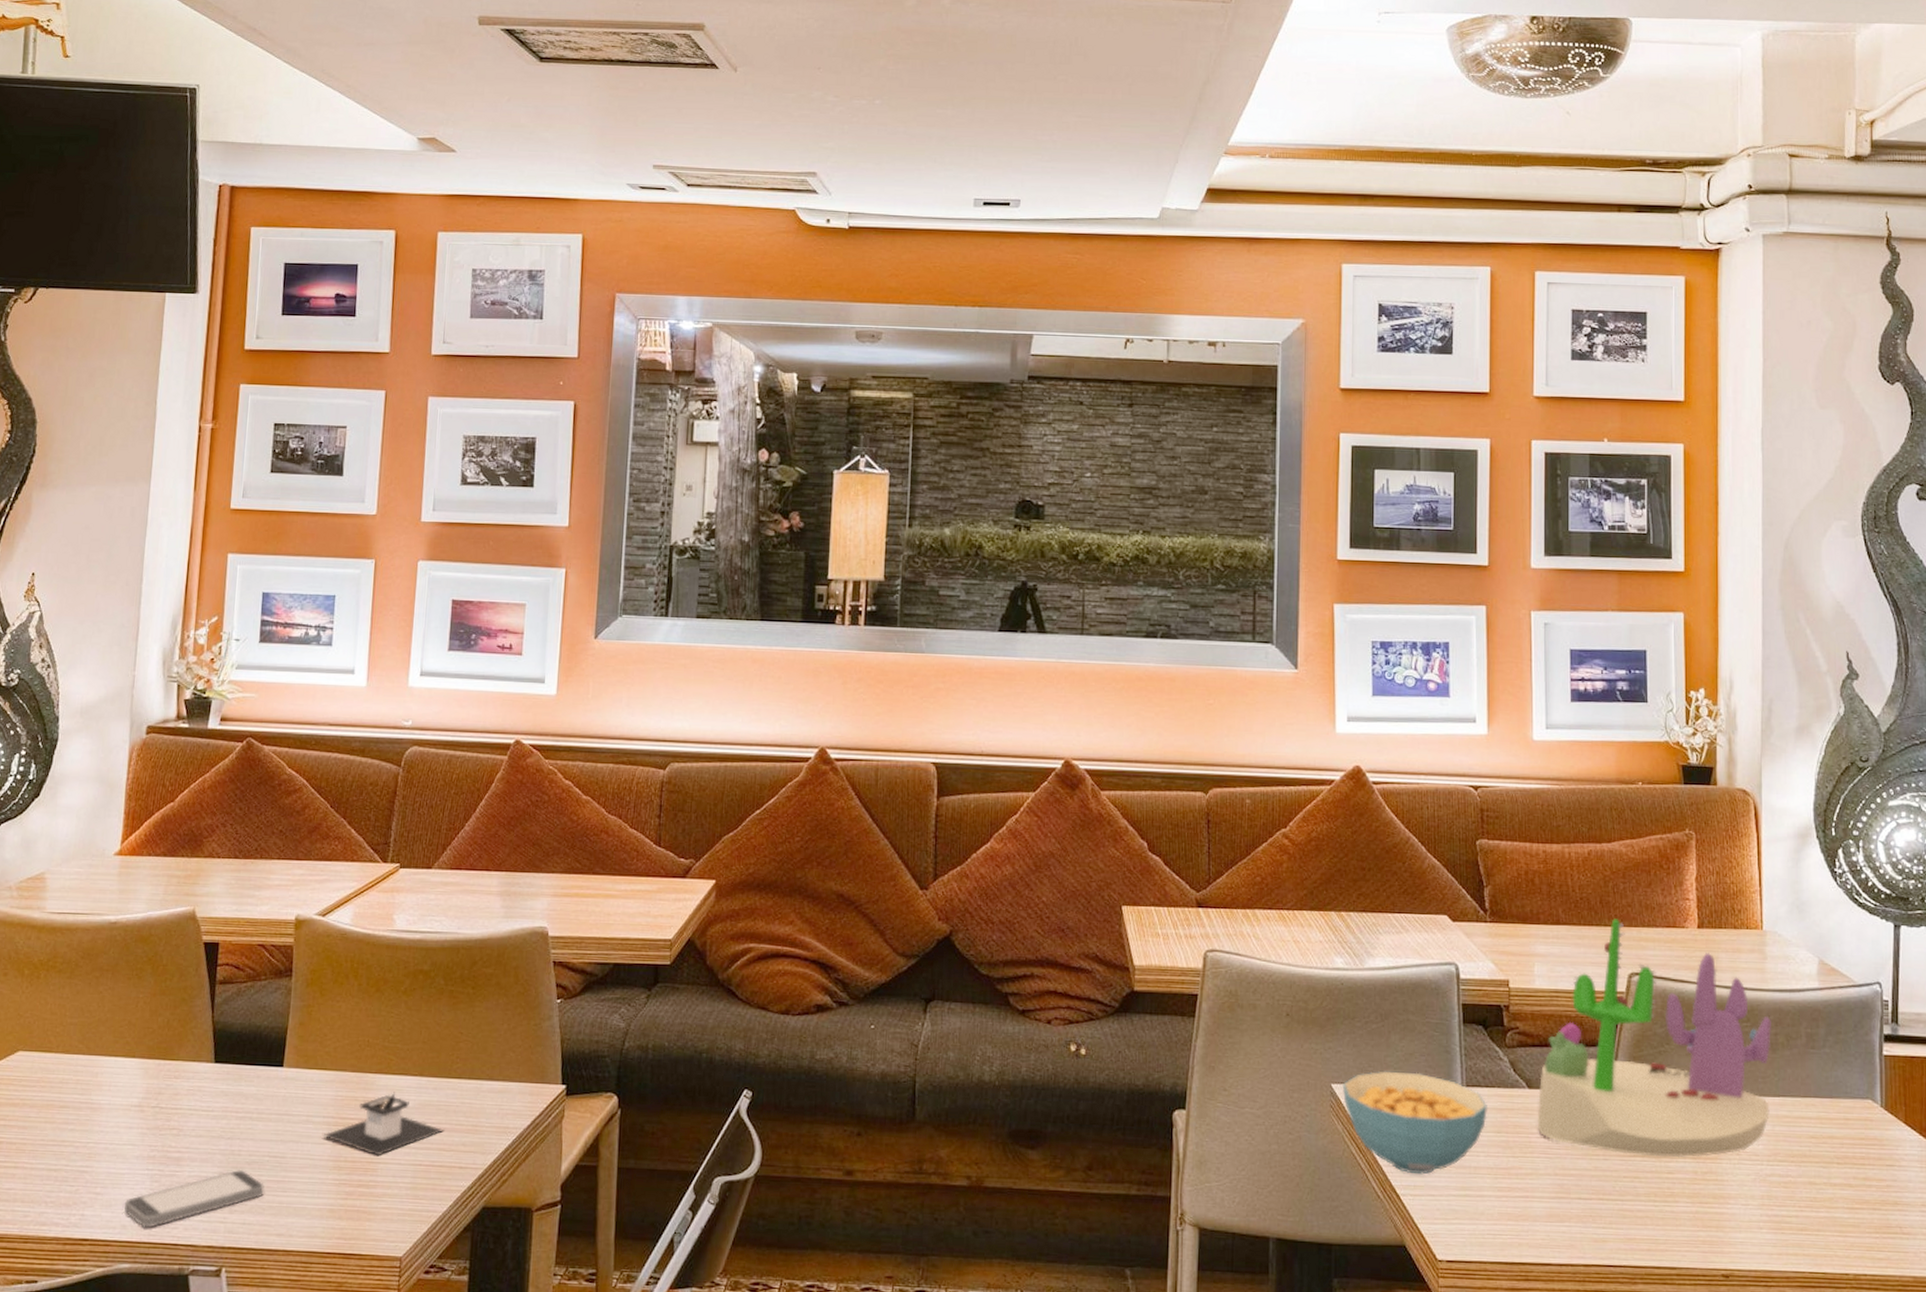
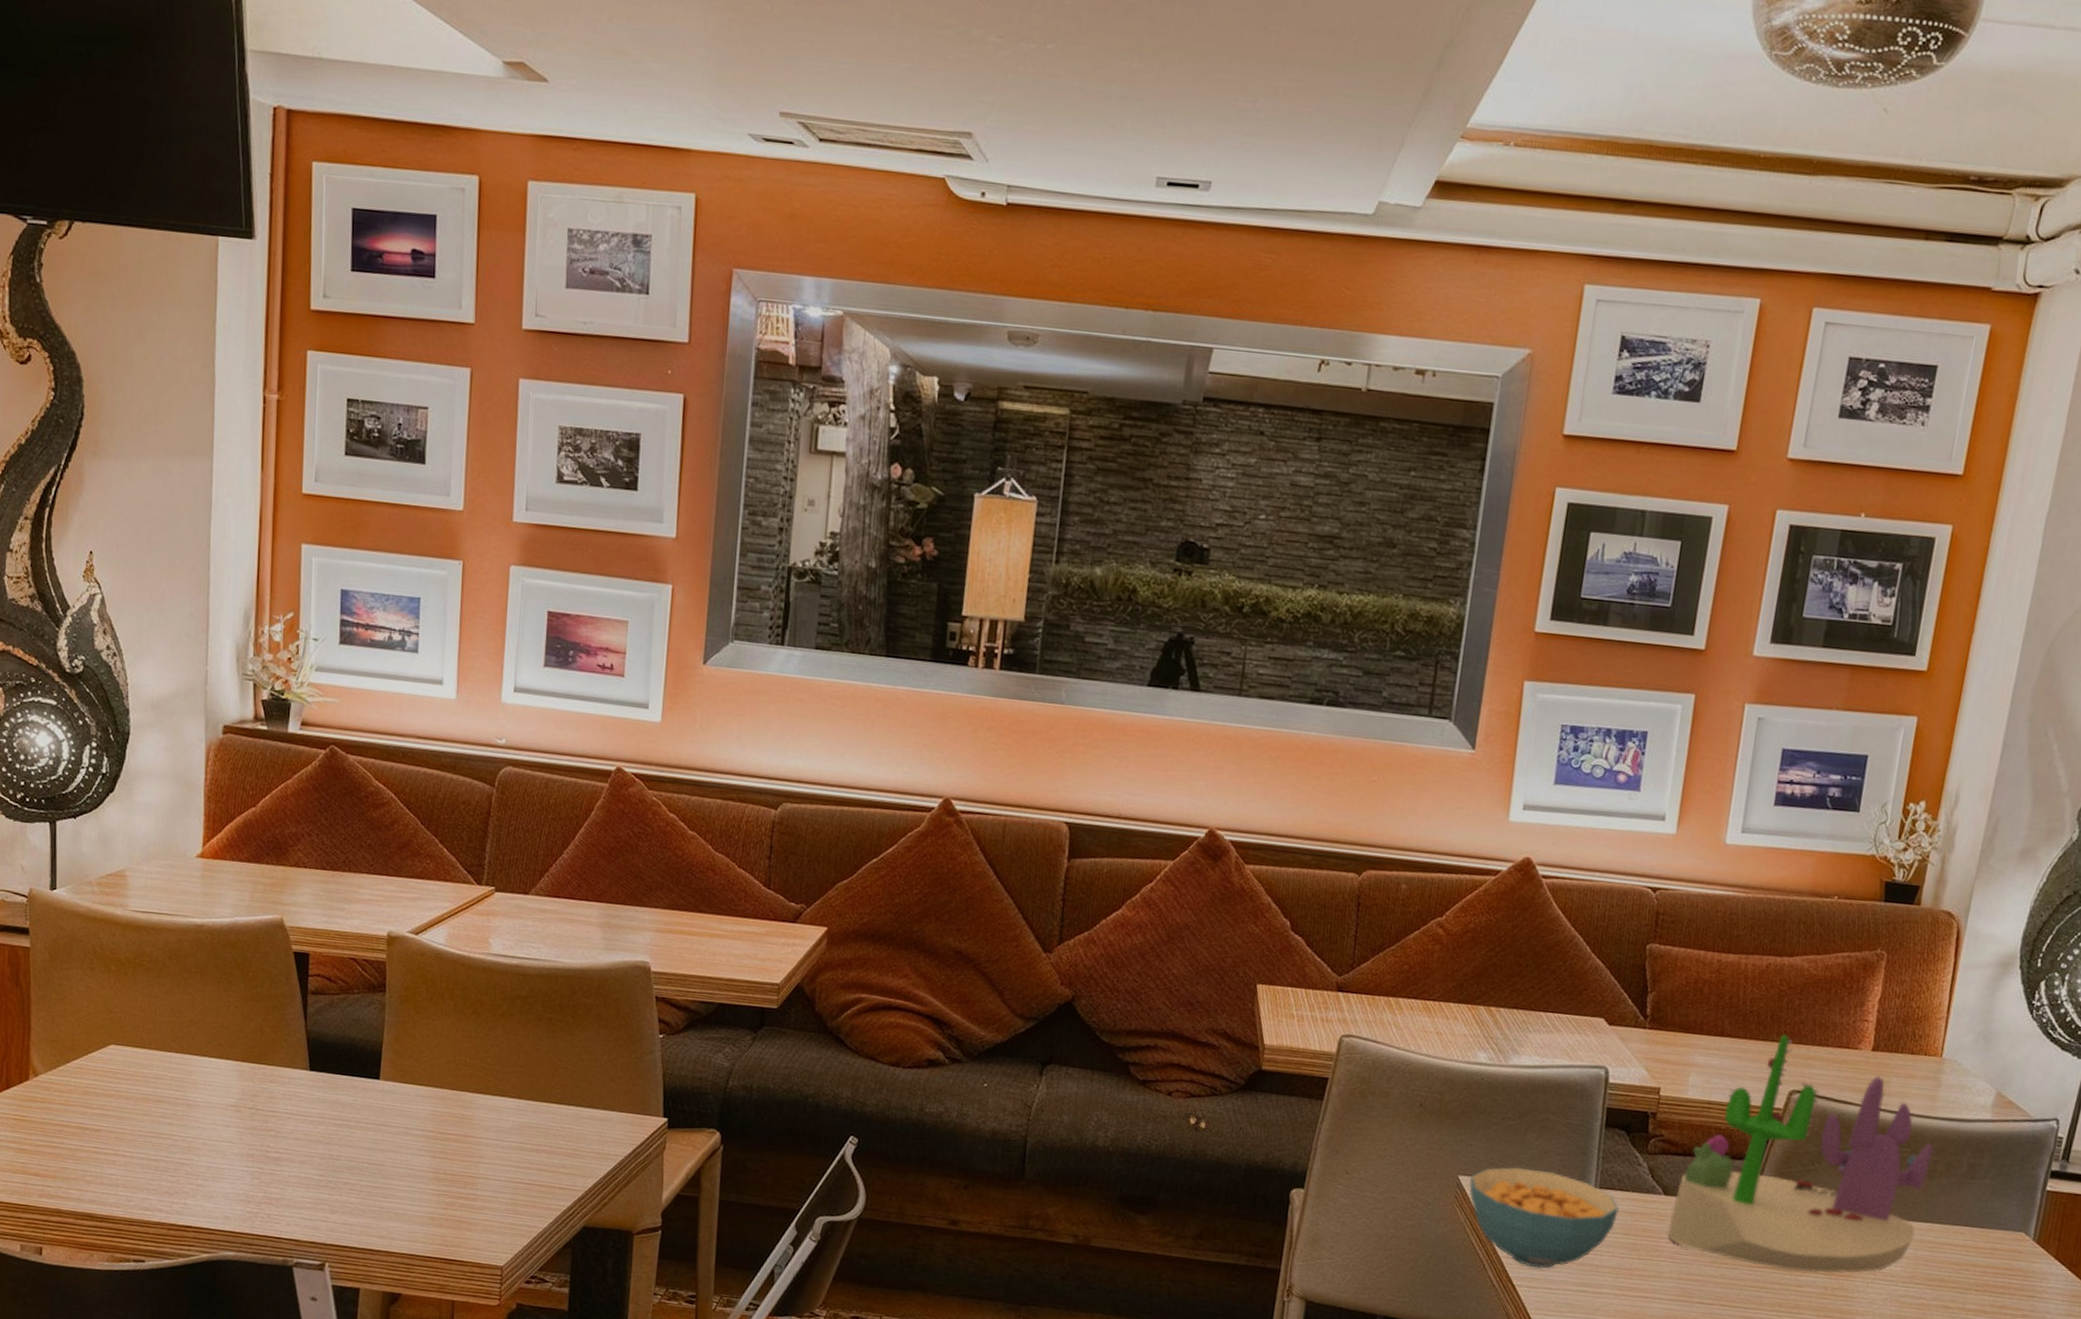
smartphone: present [123,1169,264,1228] -> none [225,1173,364,1221]
architectural model: present [322,1092,444,1156] -> none [420,1111,544,1172]

